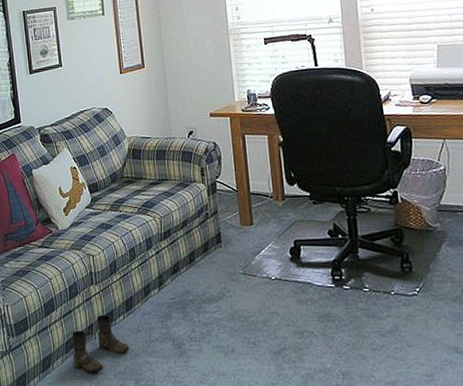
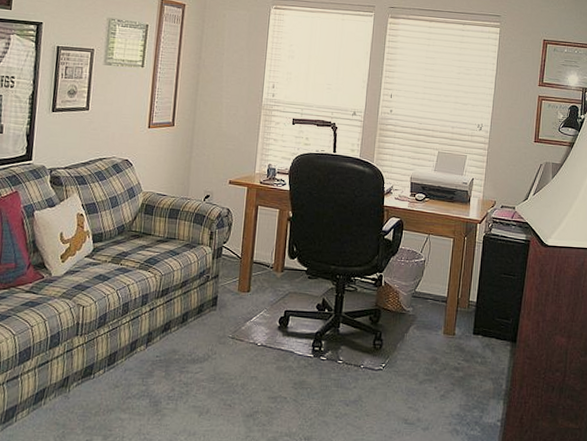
boots: present [71,315,130,373] -> none [39,368,105,427]

